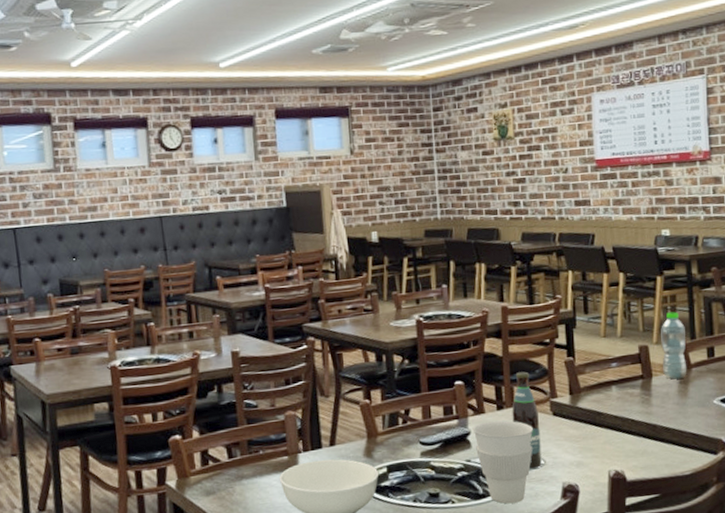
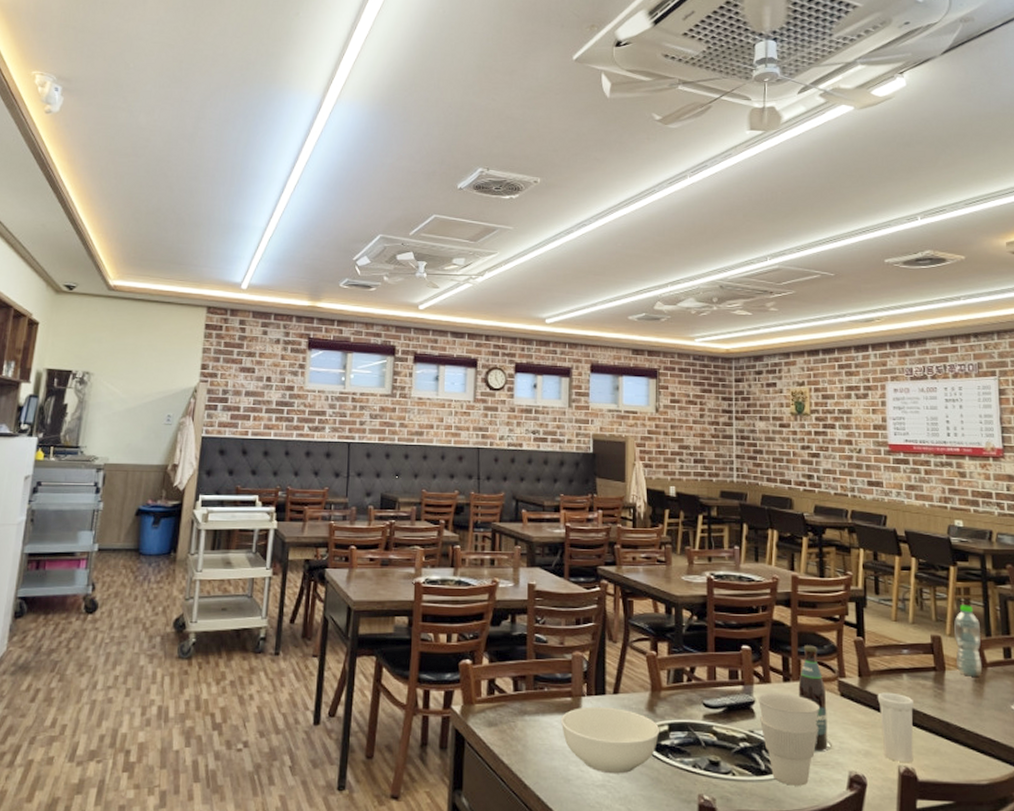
cup: none [588,404,623,467] -> present [877,692,915,763]

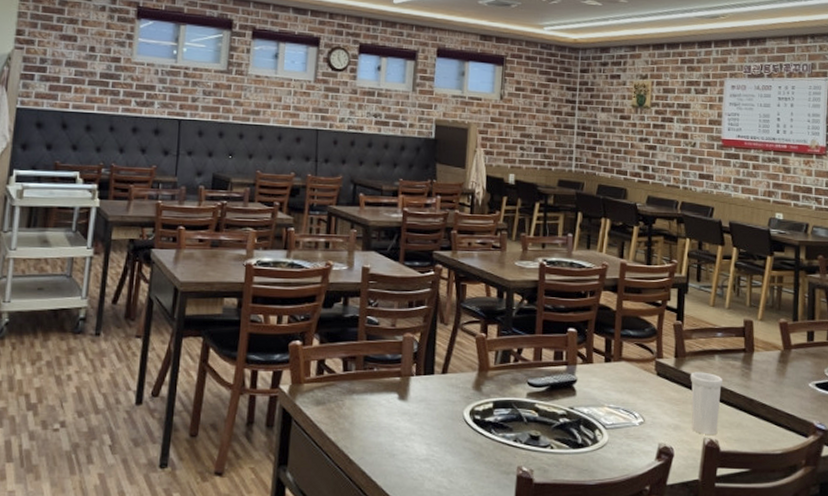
bowl: present [560,706,660,774] -> none [388,386,485,449]
cup: present [757,692,819,786] -> none [579,372,636,457]
bottle: present [798,645,828,751] -> none [618,328,644,425]
water bottle: present [954,605,983,677] -> none [763,292,789,358]

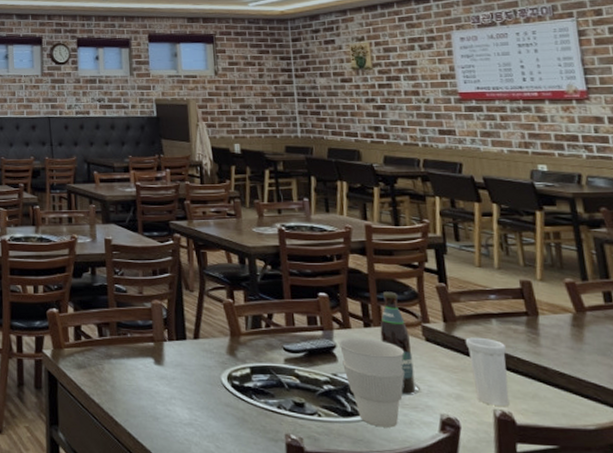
cup: none [579,372,636,457] -> present [338,337,405,428]
bottle: none [618,328,644,425] -> present [380,292,416,394]

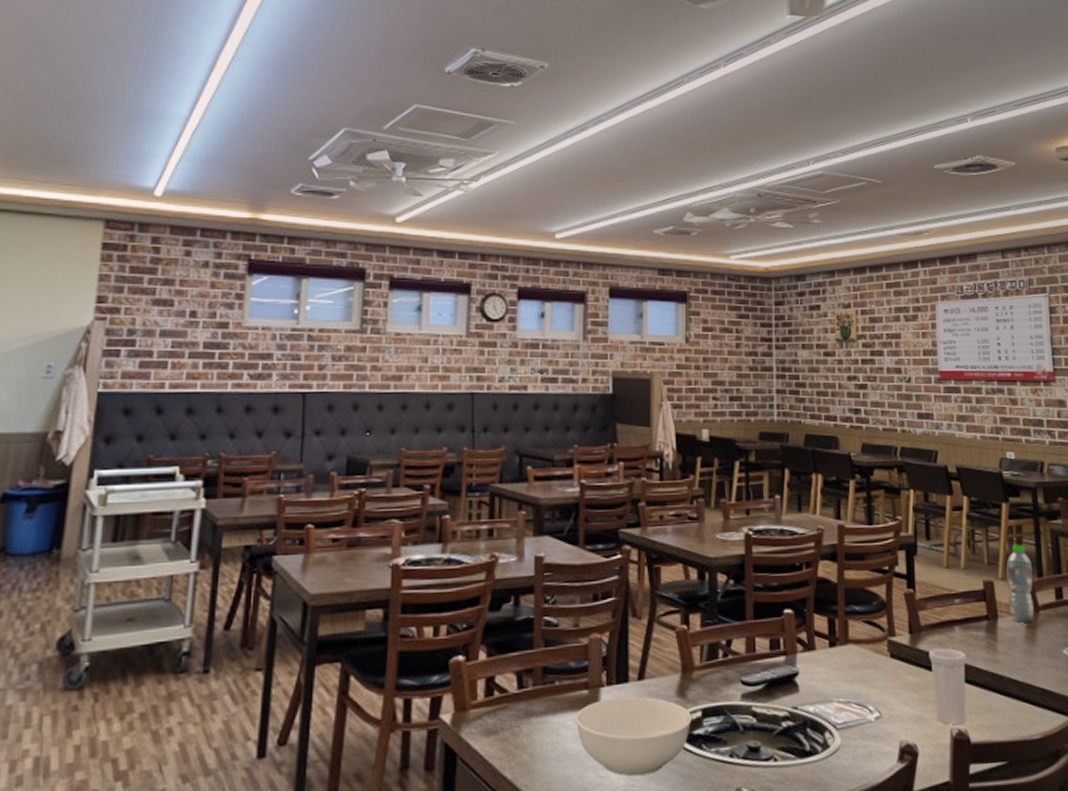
bowl: none [145,351,243,414] -> present [575,696,692,777]
cup: present [338,337,405,428] -> none [801,660,868,765]
bottle: present [380,292,416,394] -> none [845,602,877,722]
water bottle: none [545,249,581,321] -> present [1006,544,1035,623]

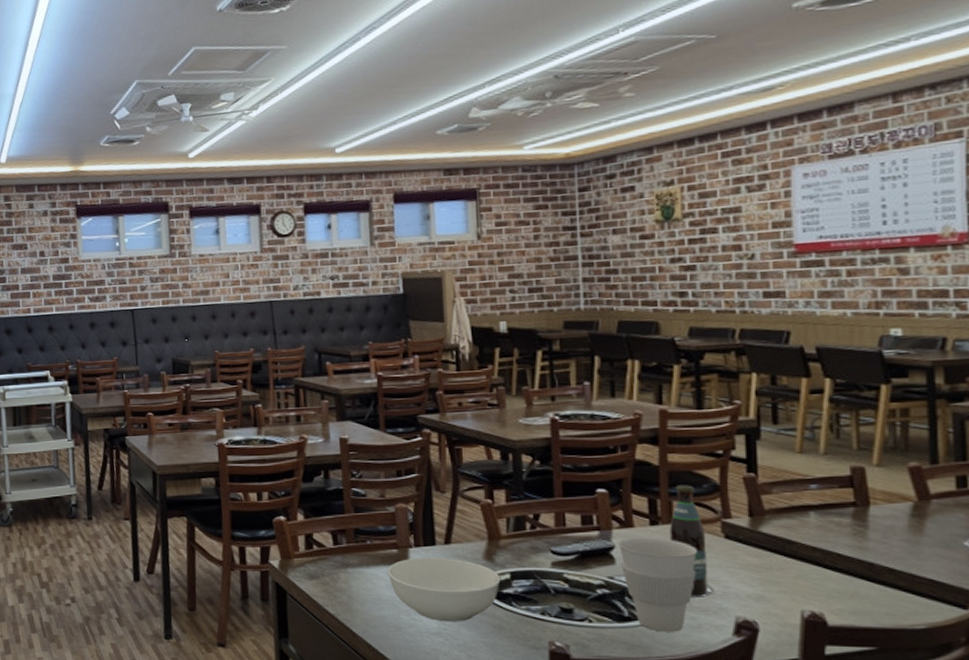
cup: none [801,660,868,765] -> present [617,537,697,632]
bottle: none [845,602,877,722] -> present [669,485,708,596]
cup: present [928,648,967,725] -> none [774,532,825,608]
water bottle: present [1006,544,1035,623] -> none [885,428,924,511]

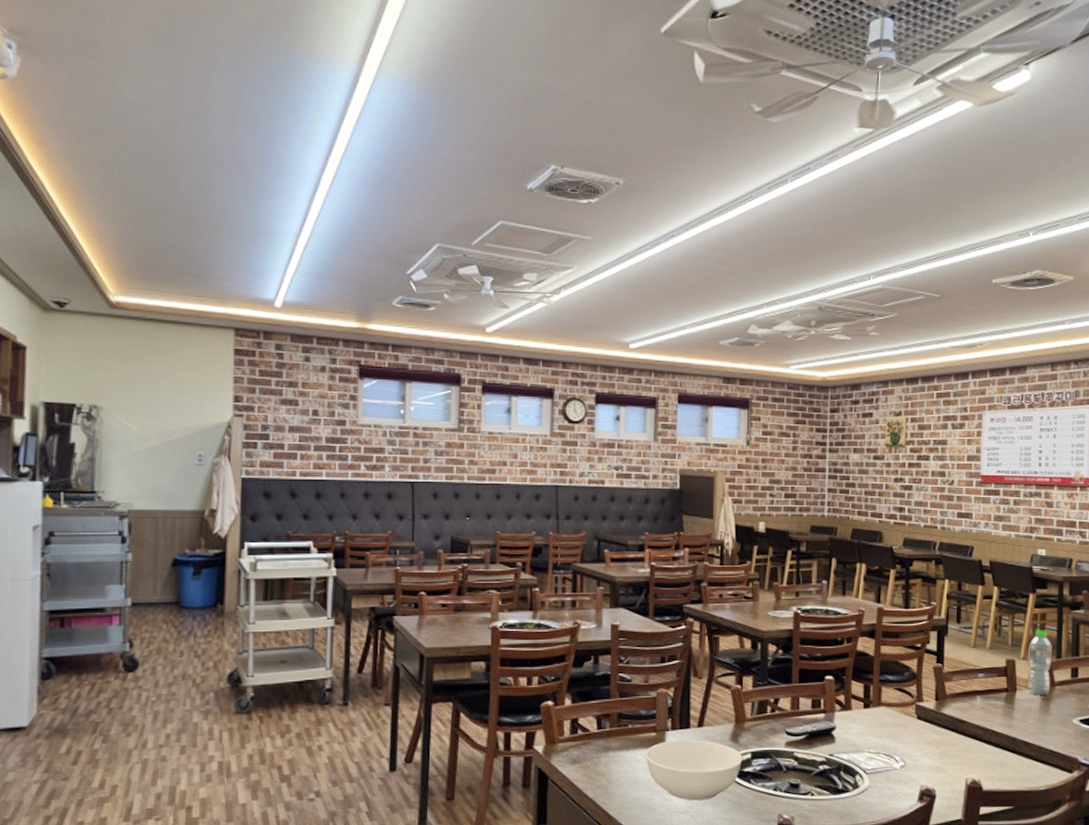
cup: present [617,537,697,632] -> none [838,718,897,802]
bottle: present [669,485,708,596] -> none [877,673,904,769]
water bottle: none [885,428,924,511] -> present [1026,630,1052,696]

